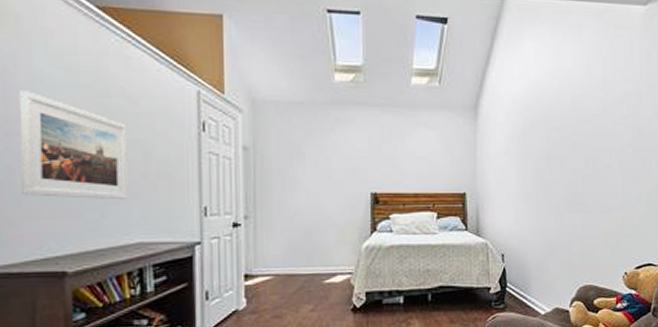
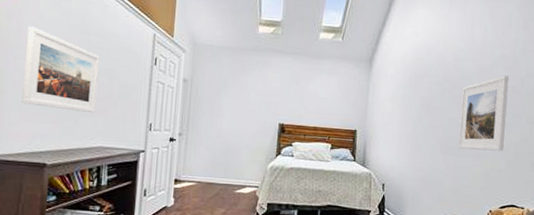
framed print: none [583,115,635,205] -> present [458,75,509,152]

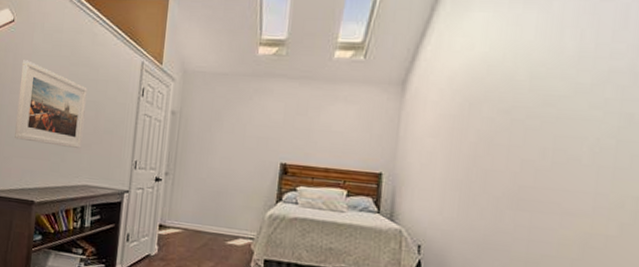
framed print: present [458,75,509,152] -> none [535,98,624,209]

